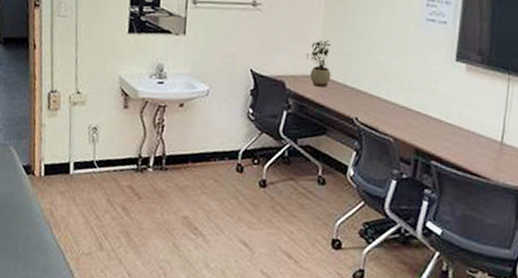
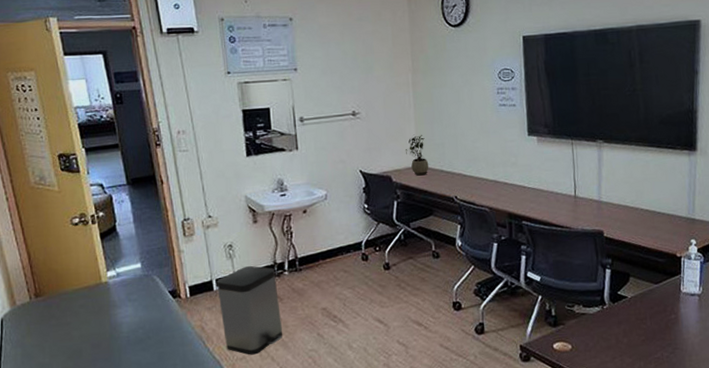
pedal bin: none [73,154,139,253] -> present [217,265,283,355]

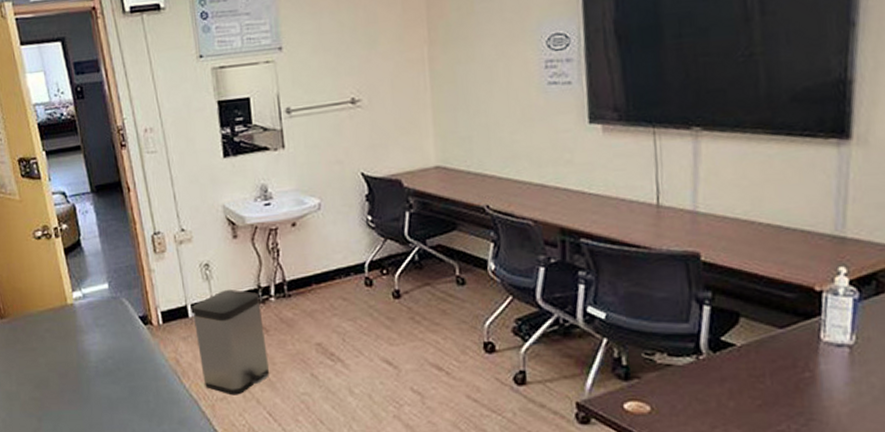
potted plant: present [406,134,429,176] -> none [420,126,452,179]

